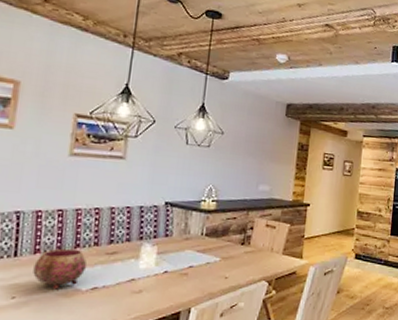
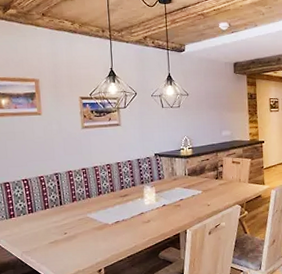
bowl: present [33,248,87,289] -> none [74,195,109,225]

